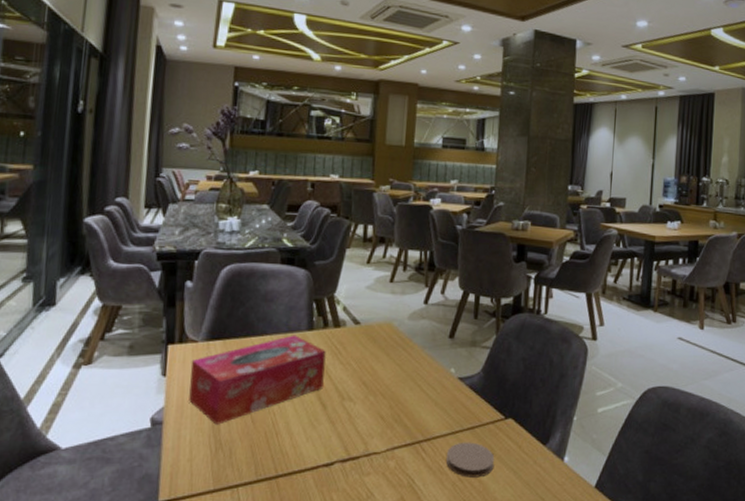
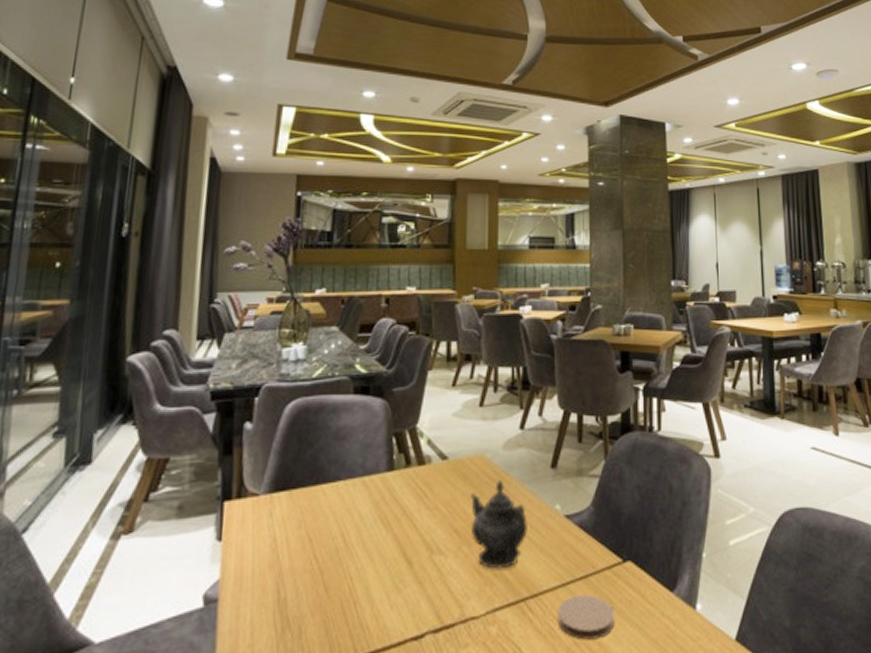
tissue box: present [189,335,326,425] -> none [249,478,410,597]
teapot: none [377,345,427,417] -> present [470,480,529,570]

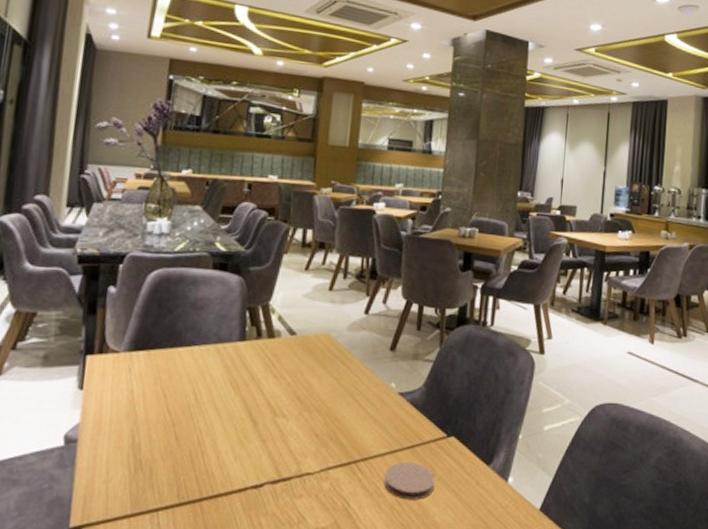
teapot: present [470,480,529,570] -> none [312,357,365,434]

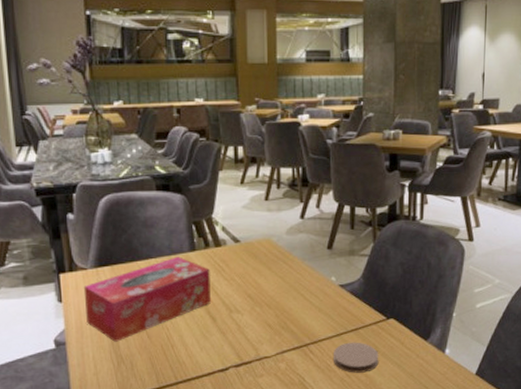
tissue box: none [107,345,259,443] -> present [83,256,211,342]

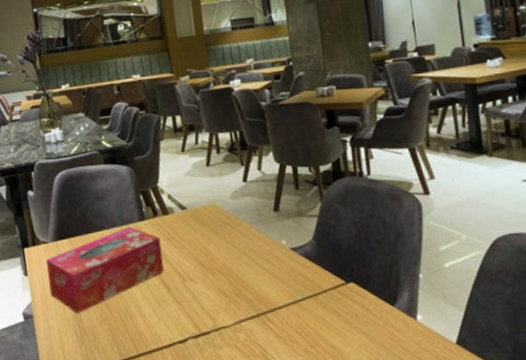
coaster: present [334,342,379,373] -> none [293,309,344,344]

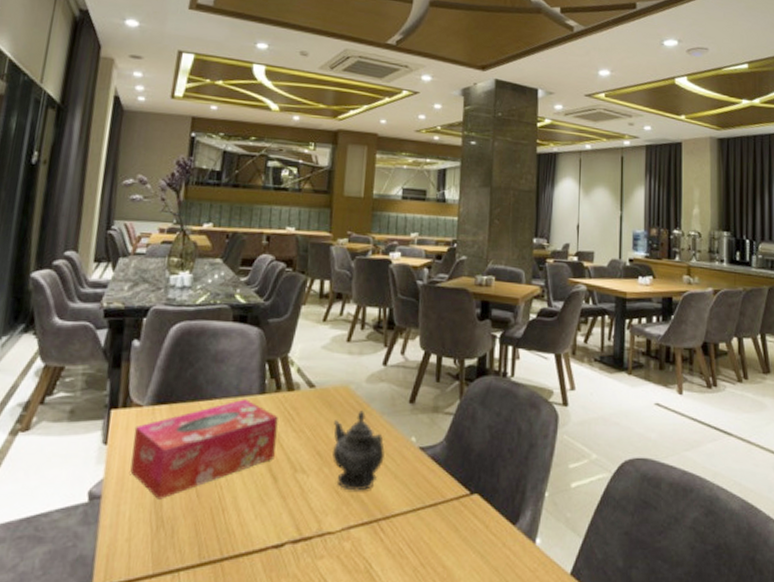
teapot: none [209,223,261,291] -> present [332,410,385,491]

